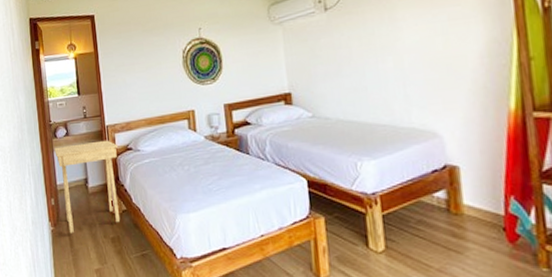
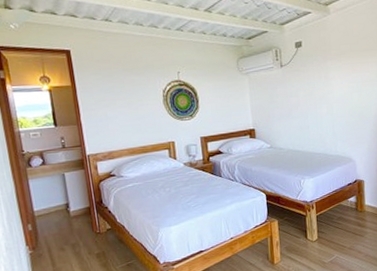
side table: present [54,140,121,234] -> none [29,168,105,255]

